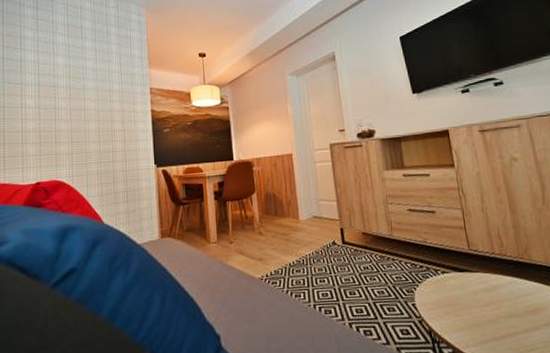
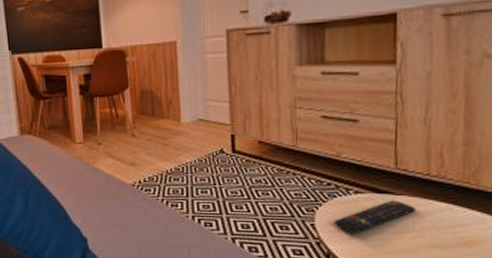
remote control: none [430,277,491,311] -> present [334,200,417,235]

